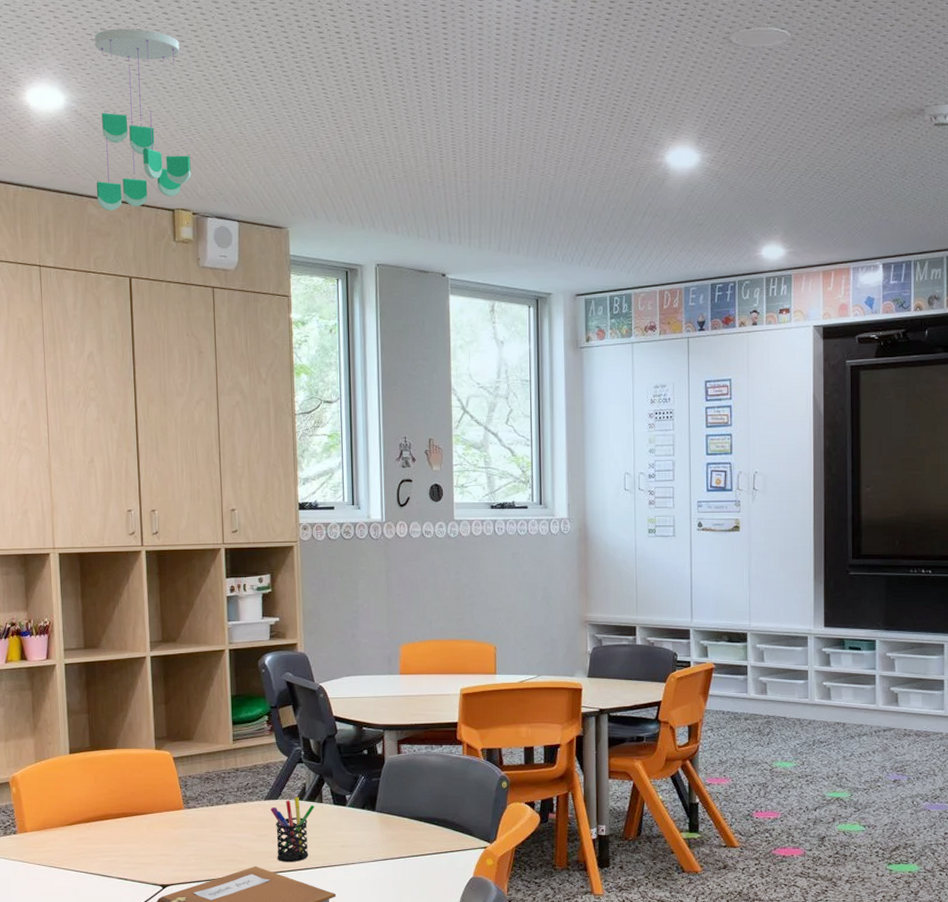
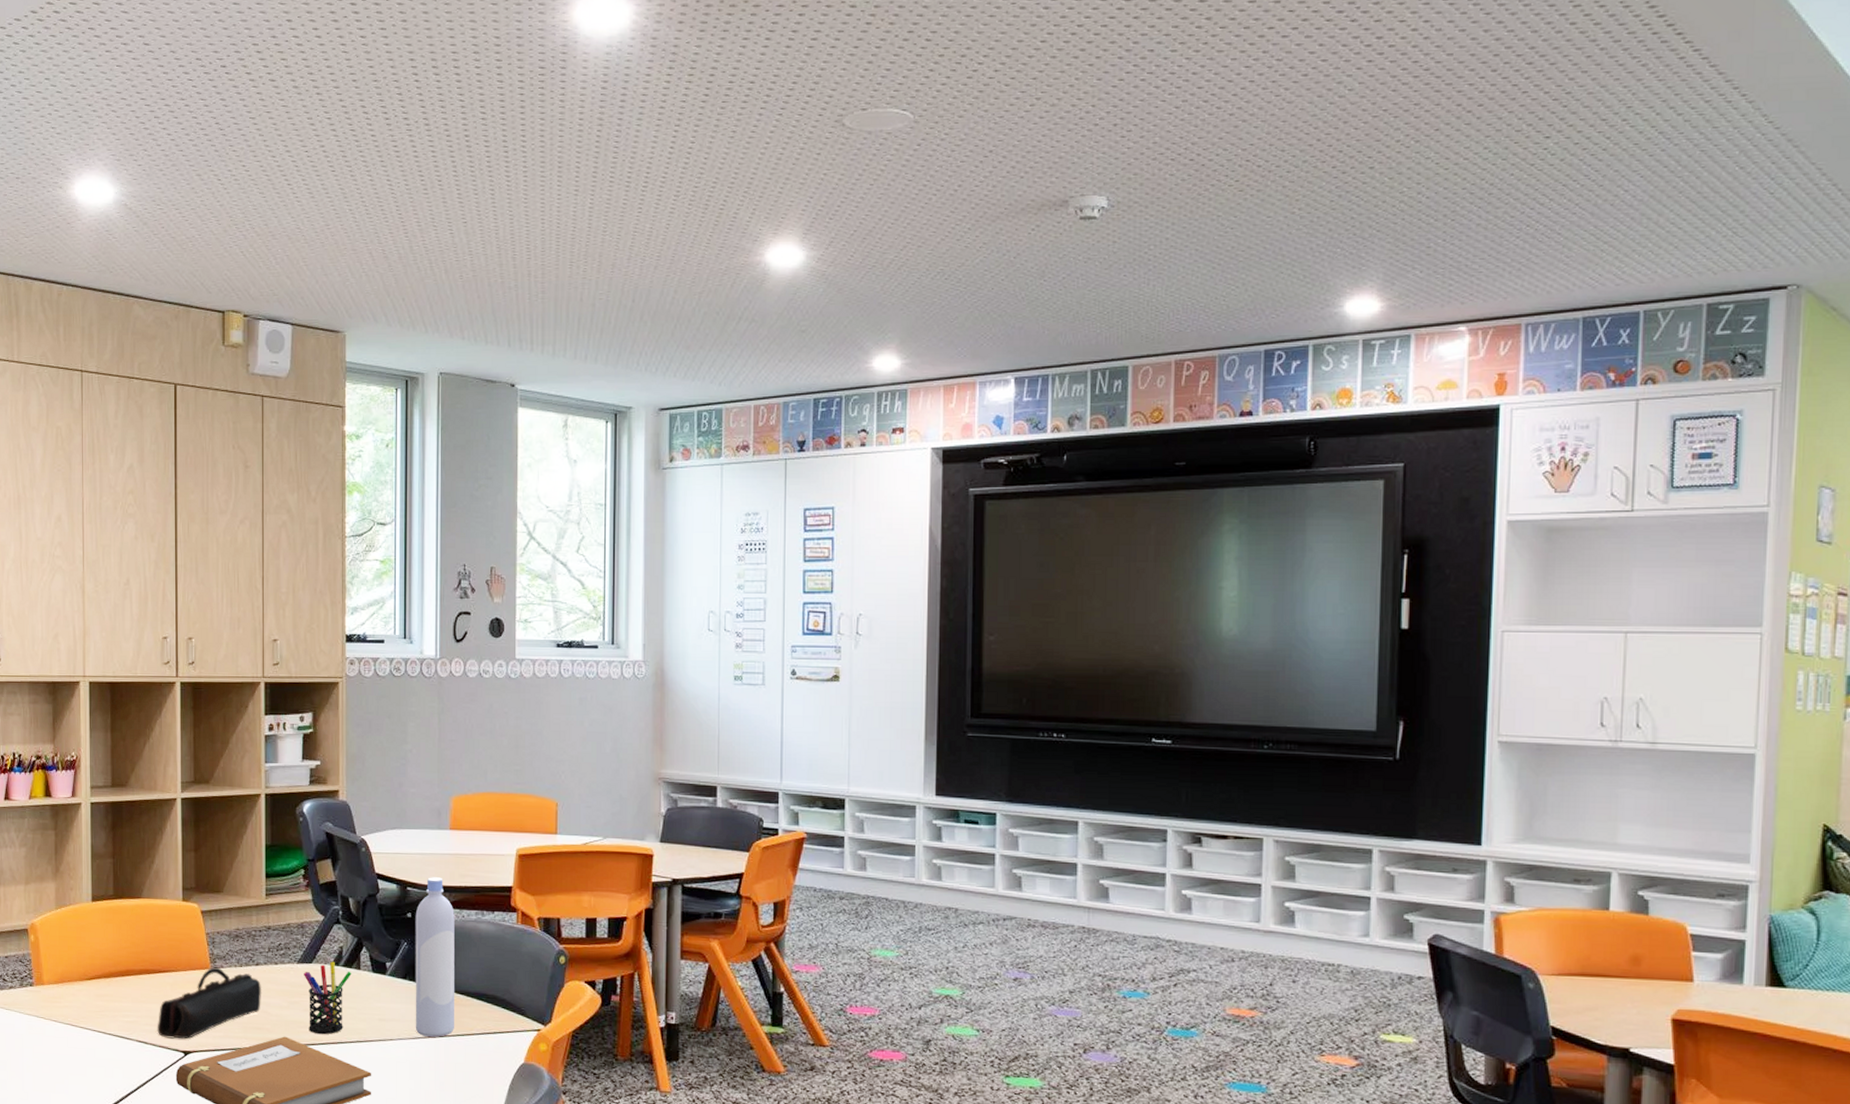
ceiling mobile: present [95,28,191,212] -> none [143,116,244,313]
pencil case: none [135,807,232,874] -> present [157,967,261,1040]
bottle: none [371,717,410,859] -> present [415,877,454,1037]

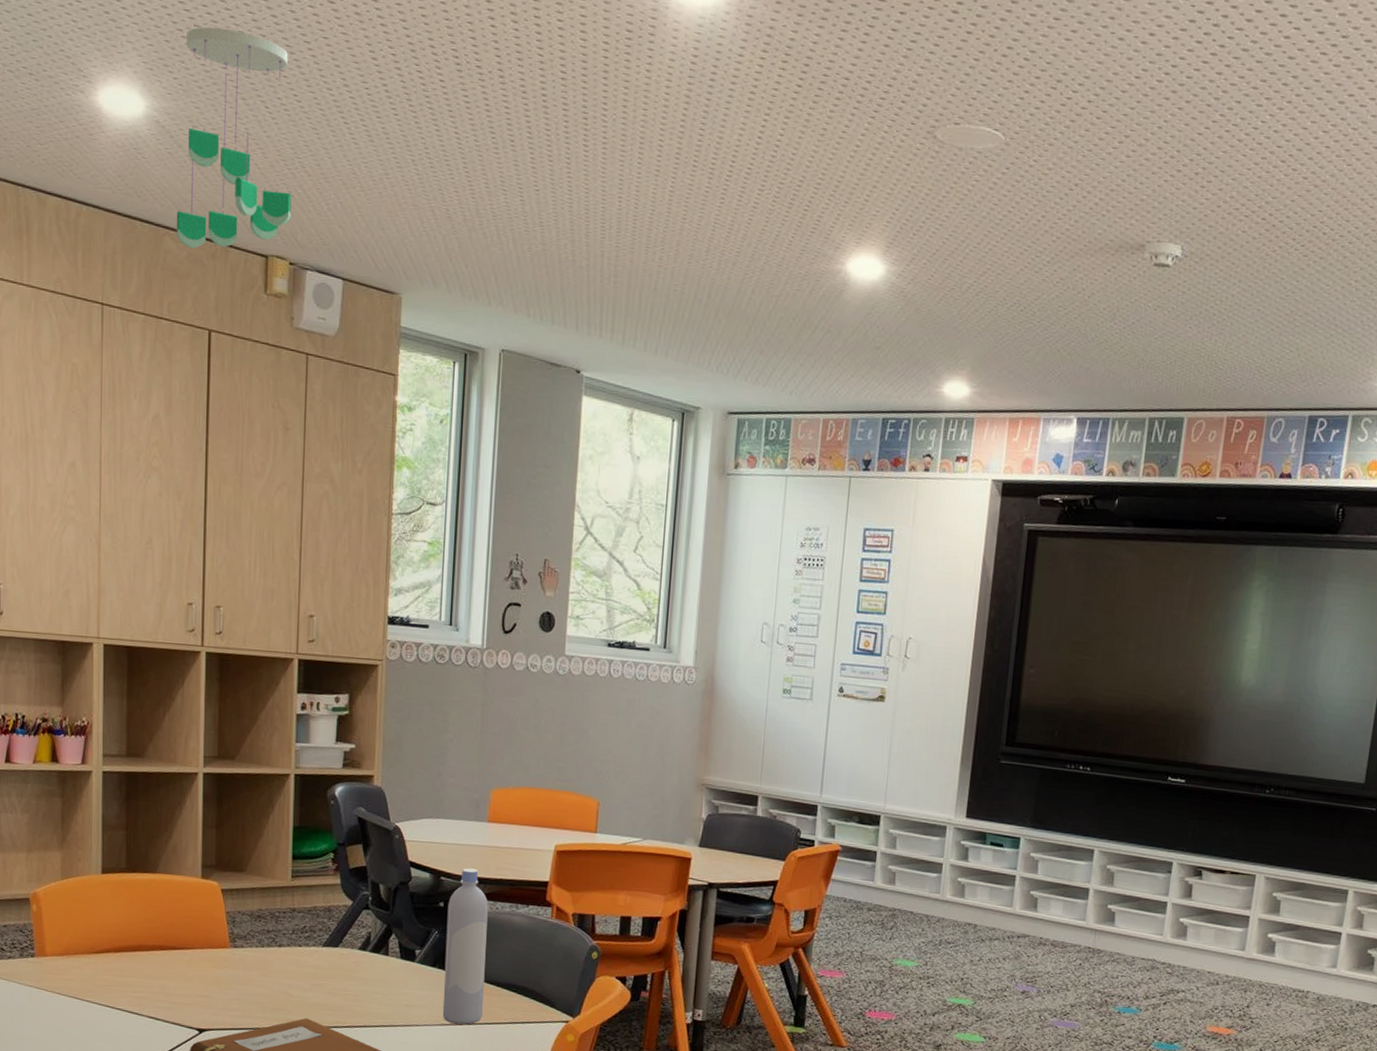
ceiling mobile: none [143,116,244,313] -> present [176,26,292,249]
pencil case: present [157,967,261,1040] -> none [170,946,283,1017]
pen holder: present [304,961,352,1035] -> none [329,946,379,1018]

